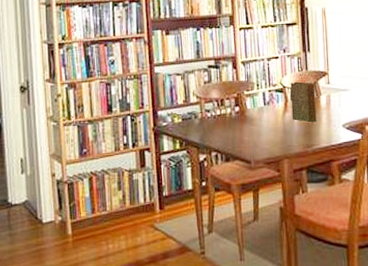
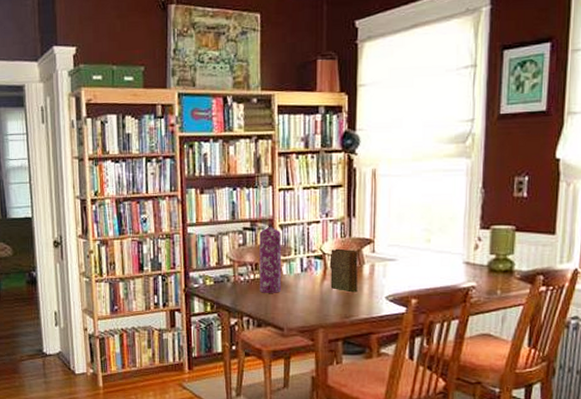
gas cylinder: none [223,61,247,128] -> present [259,224,282,293]

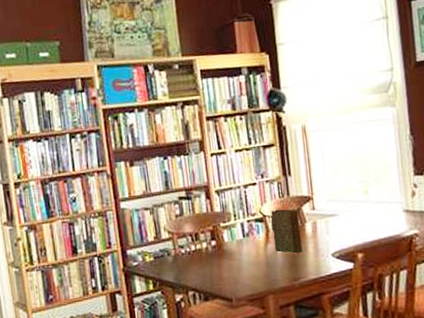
gas cylinder: present [259,224,282,293] -> none [196,190,226,264]

